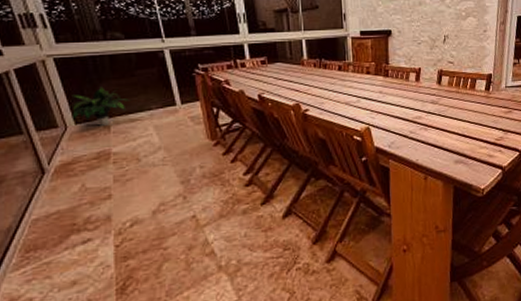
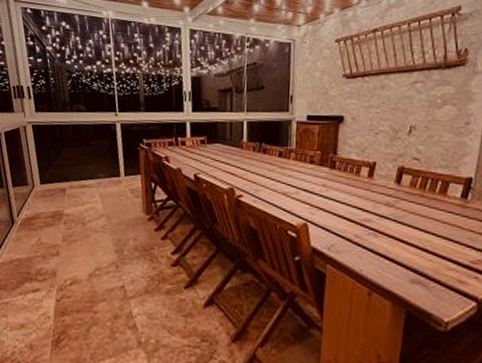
potted plant: present [68,86,133,126] -> none [37,153,86,188]

